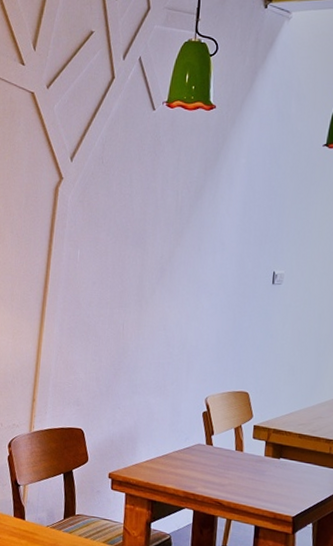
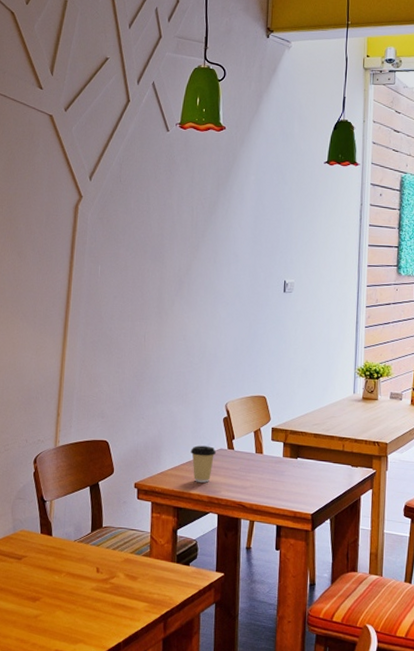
coffee cup: none [167,439,195,477] -> present [190,445,217,483]

